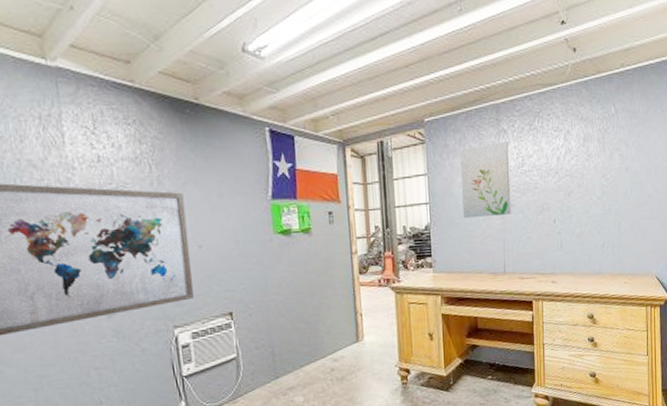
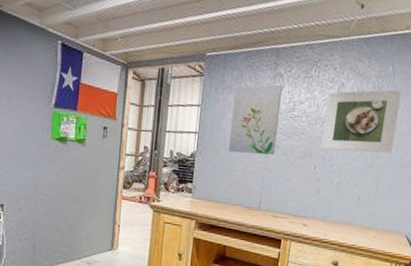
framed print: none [555,130,628,202] -> present [321,89,401,153]

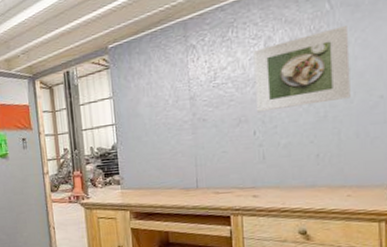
wall art: present [228,84,282,155] -> none [145,55,203,137]

